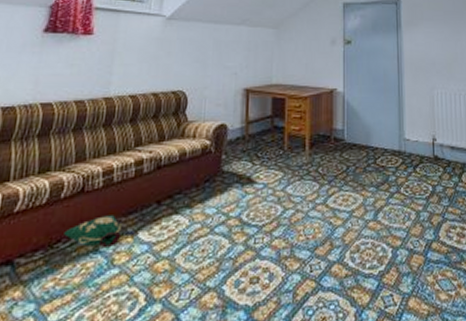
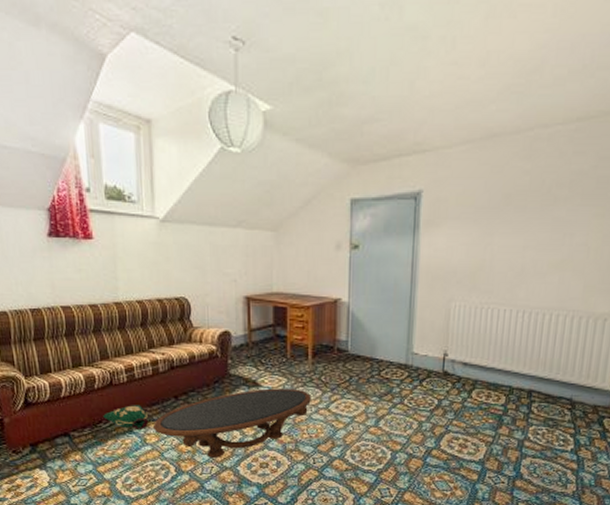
coffee table: none [124,183,308,277] -> present [152,388,311,458]

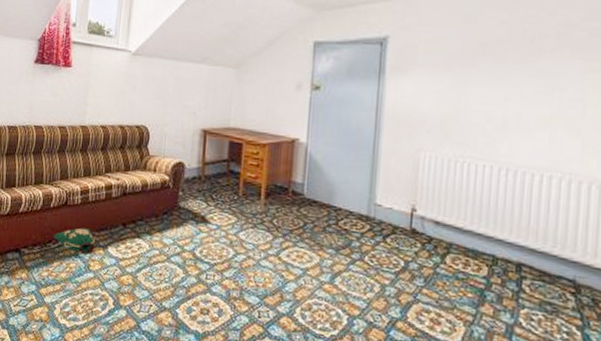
coffee table: present [152,388,311,458] -> none [98,225,261,296]

